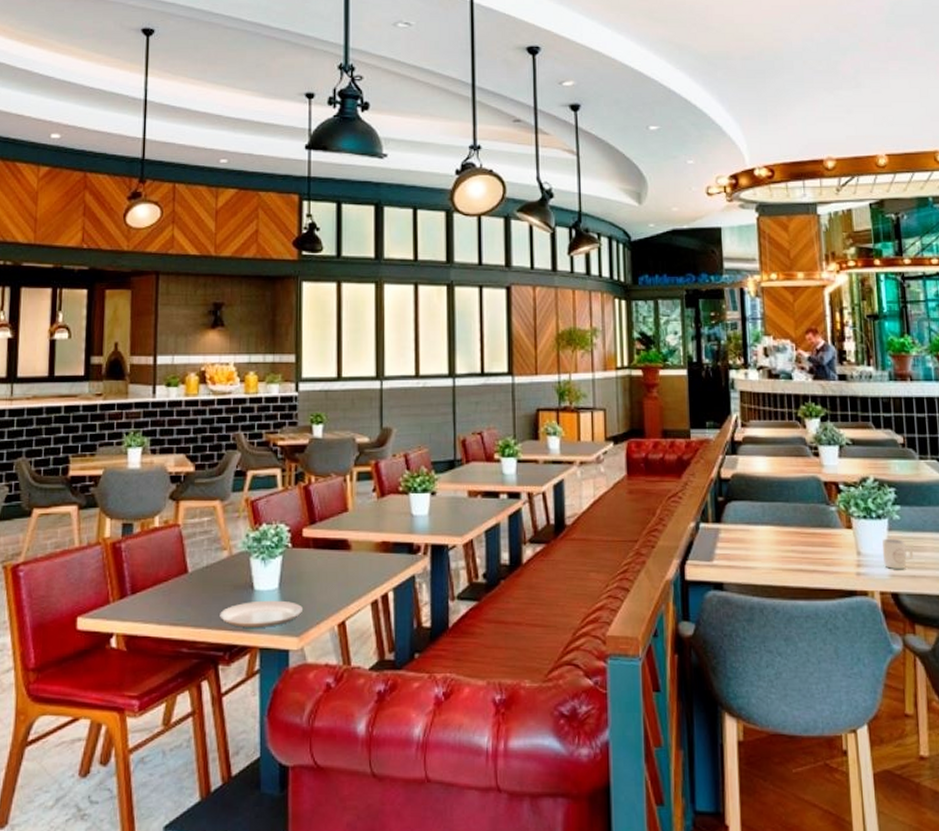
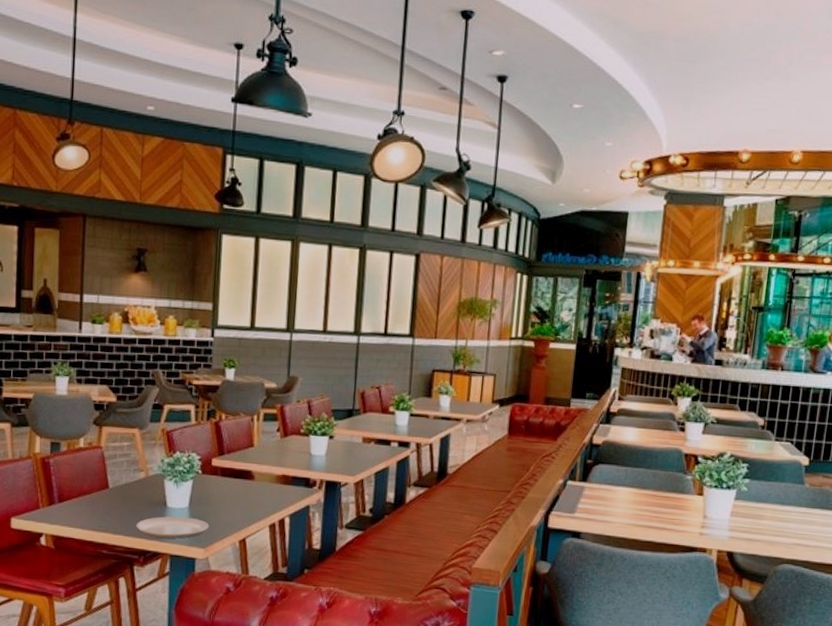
mug: present [882,538,913,570] -> none [725,506,753,534]

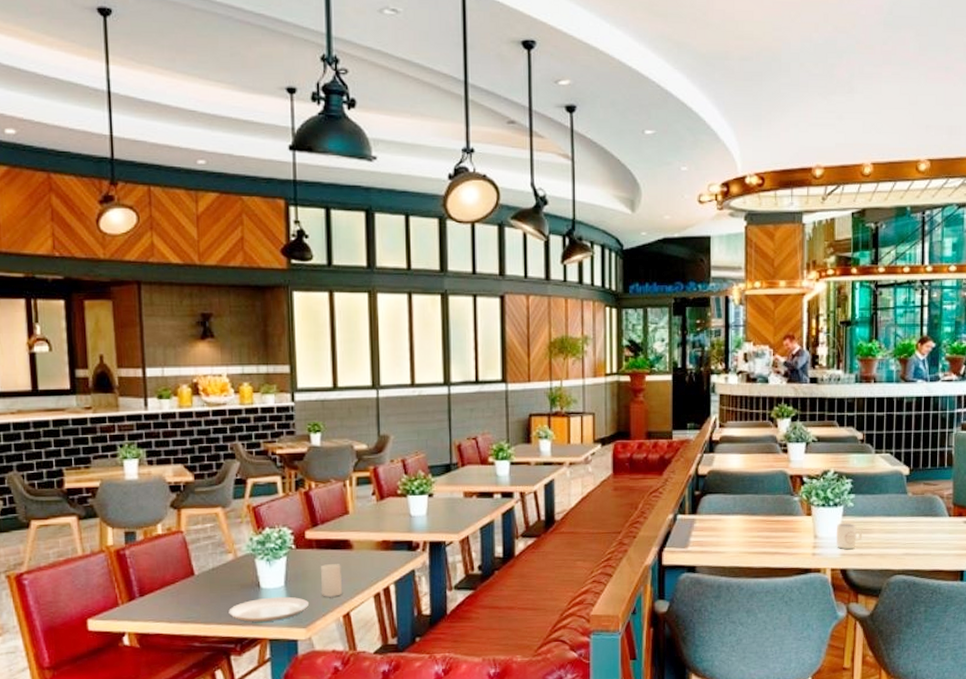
cup: none [222,491,242,523] -> present [320,564,343,598]
mug: none [725,506,753,534] -> present [836,523,862,550]

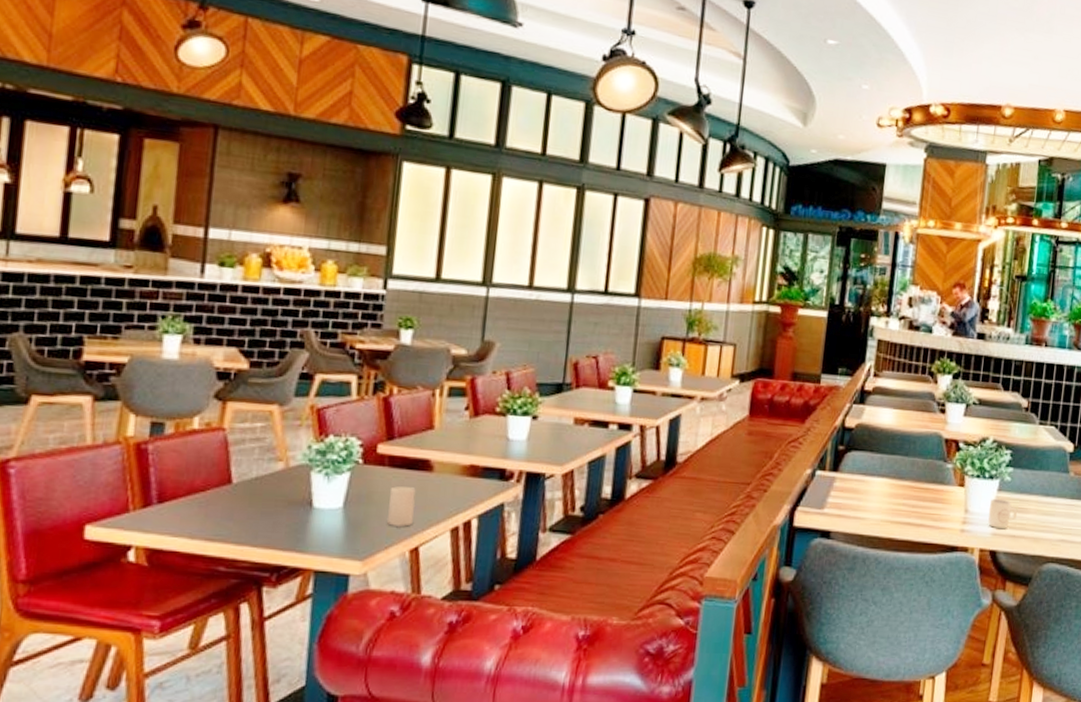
plate: present [229,596,310,622] -> none [268,519,371,549]

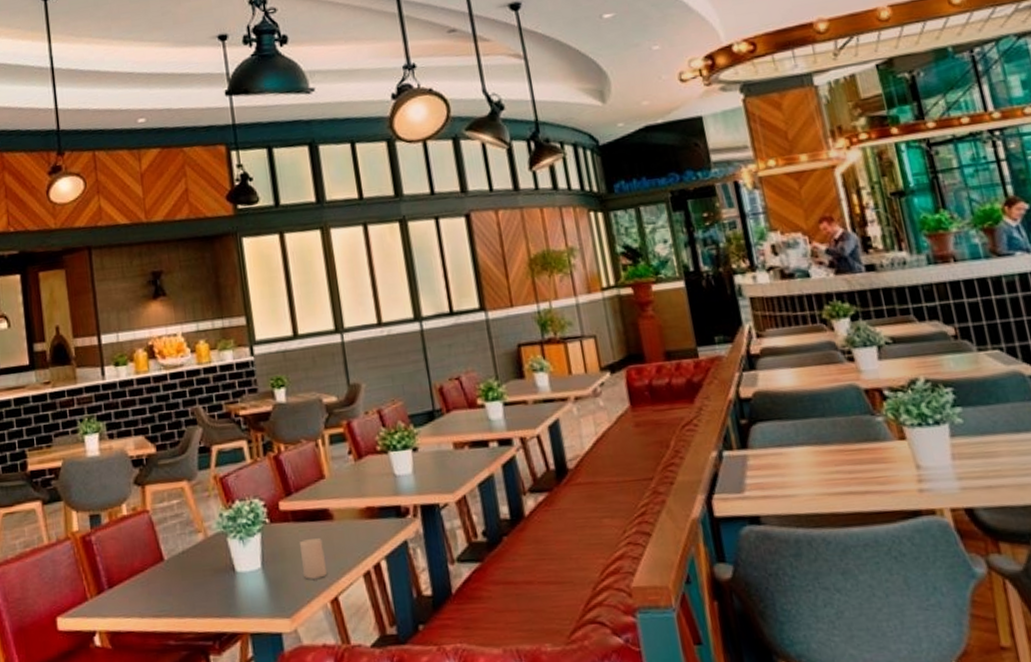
mug: present [988,498,1017,530] -> none [945,445,986,482]

